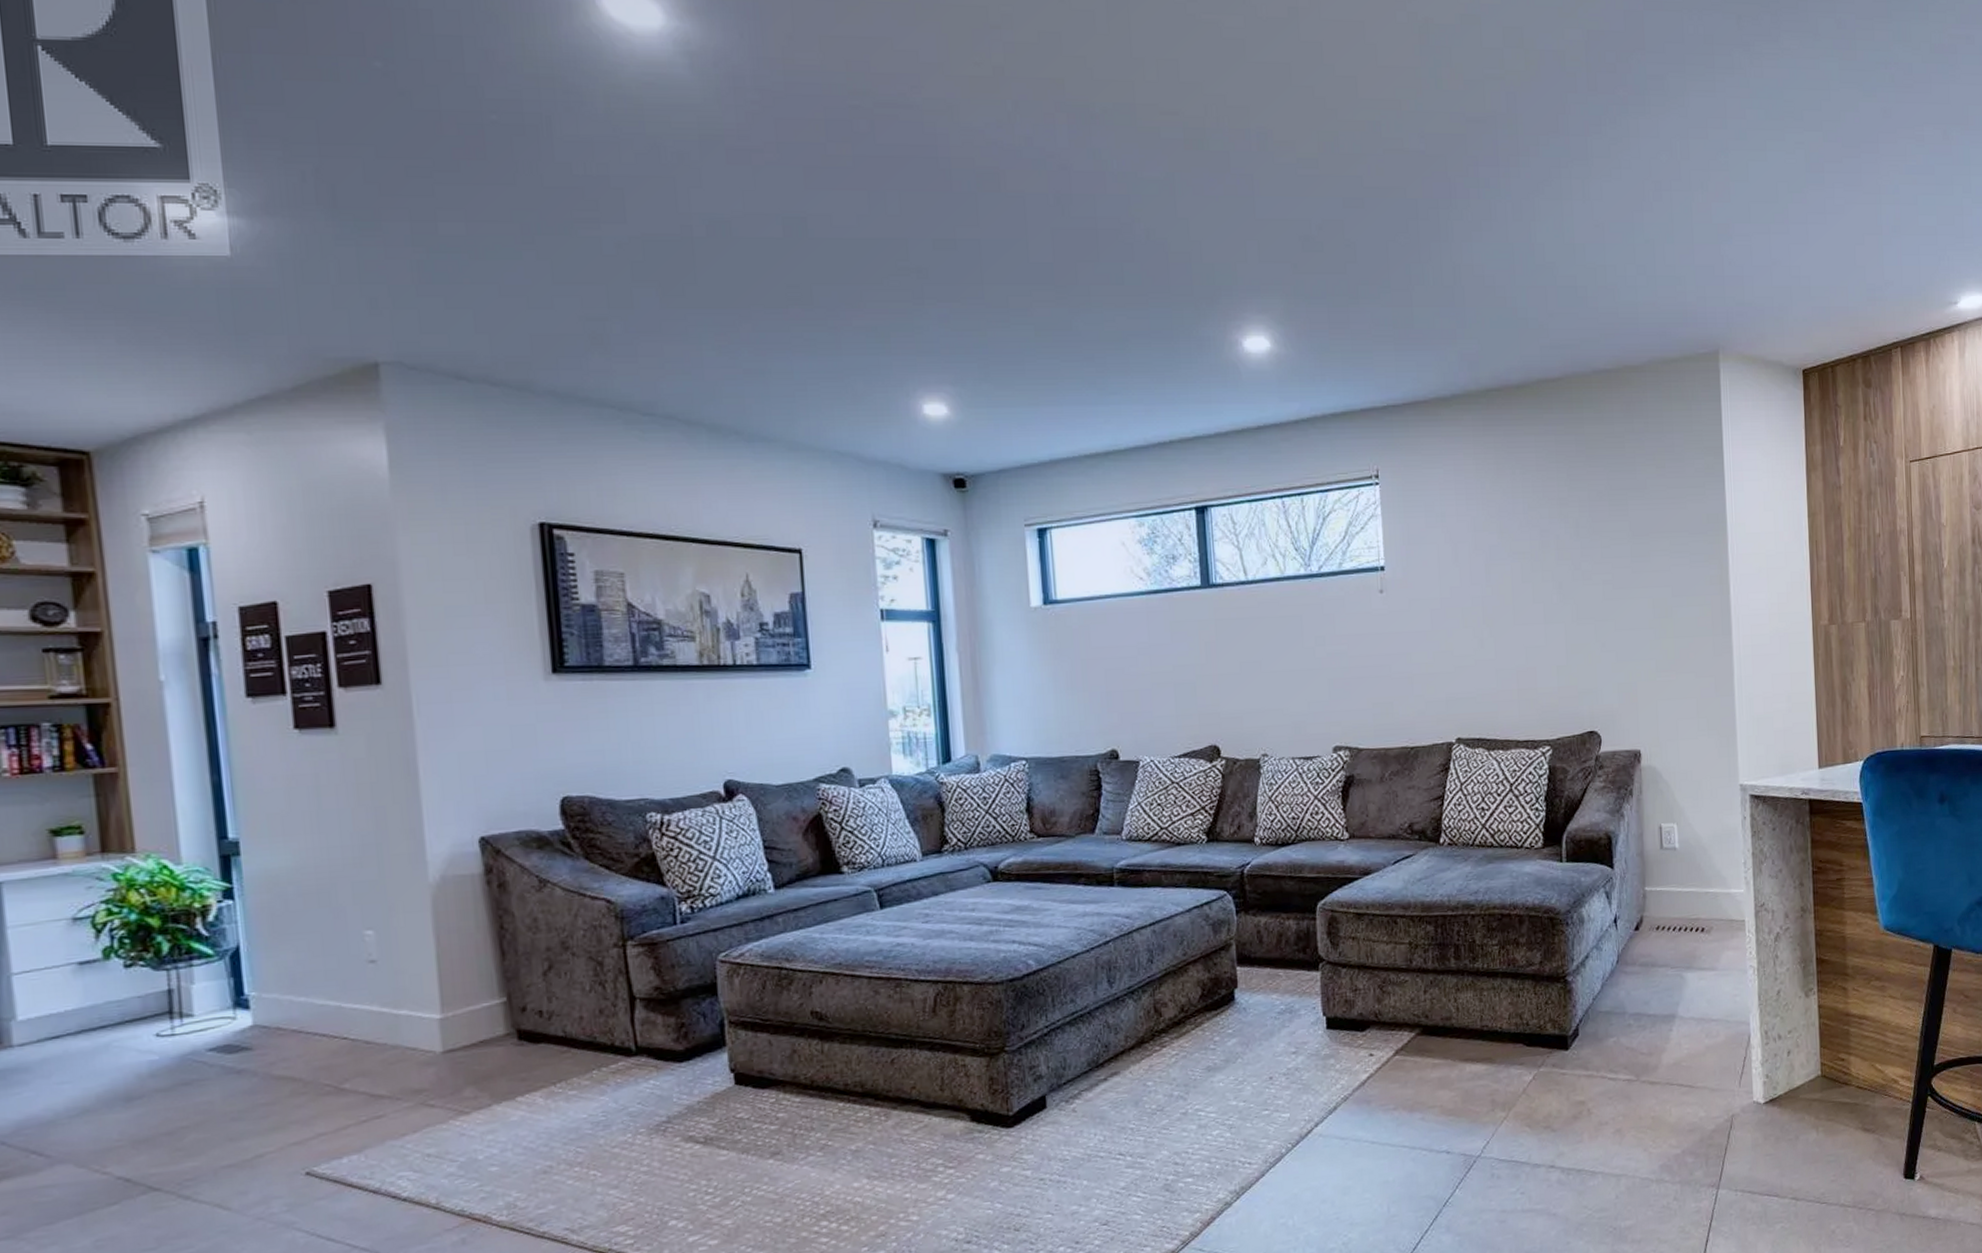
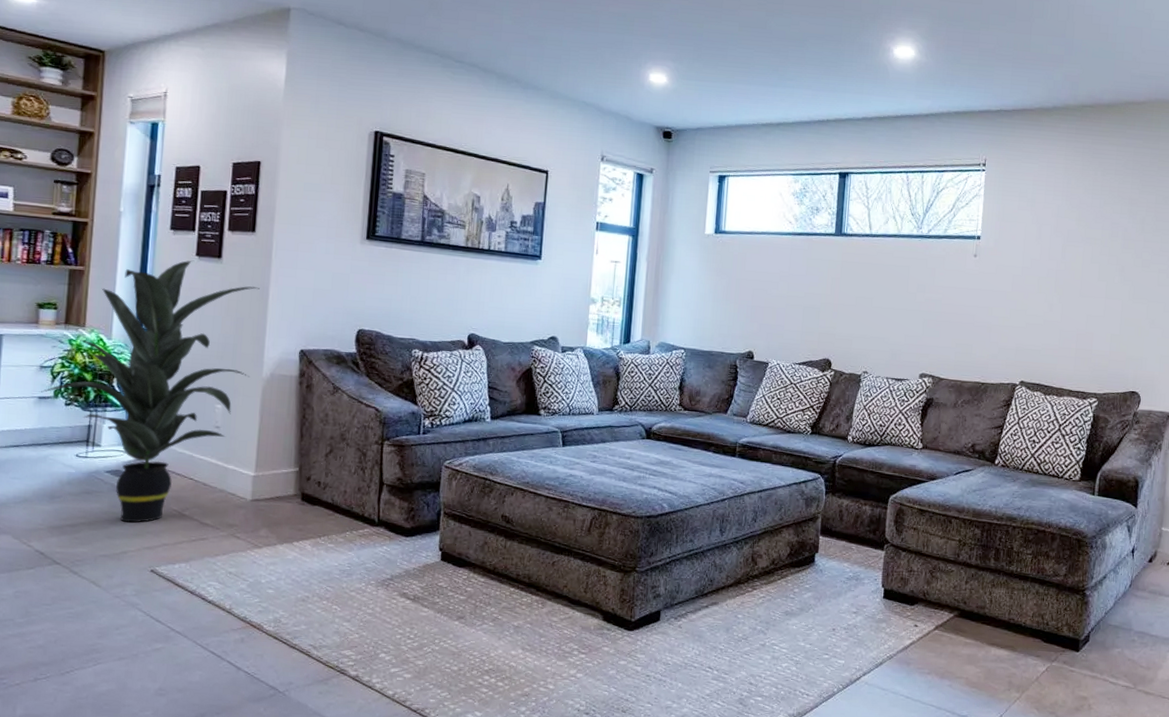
indoor plant: none [81,735,409,1115] -> present [41,260,260,523]

